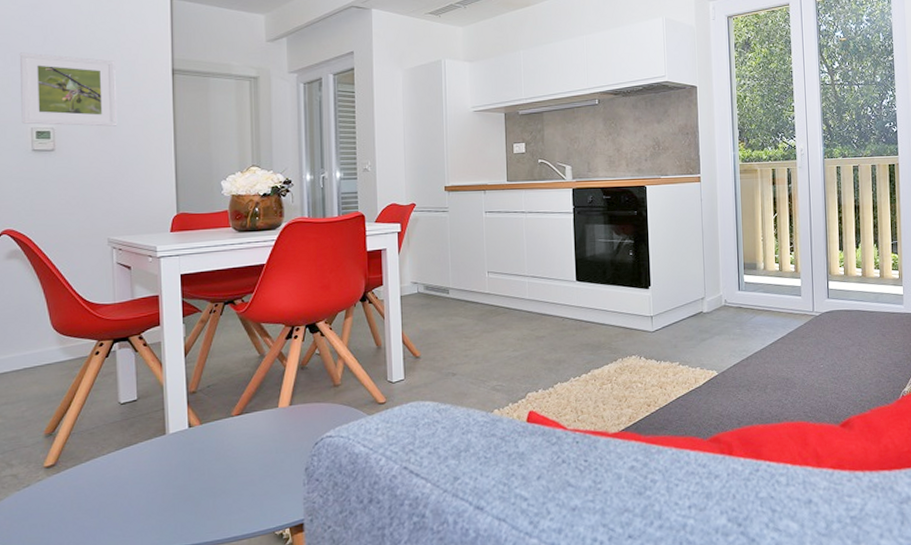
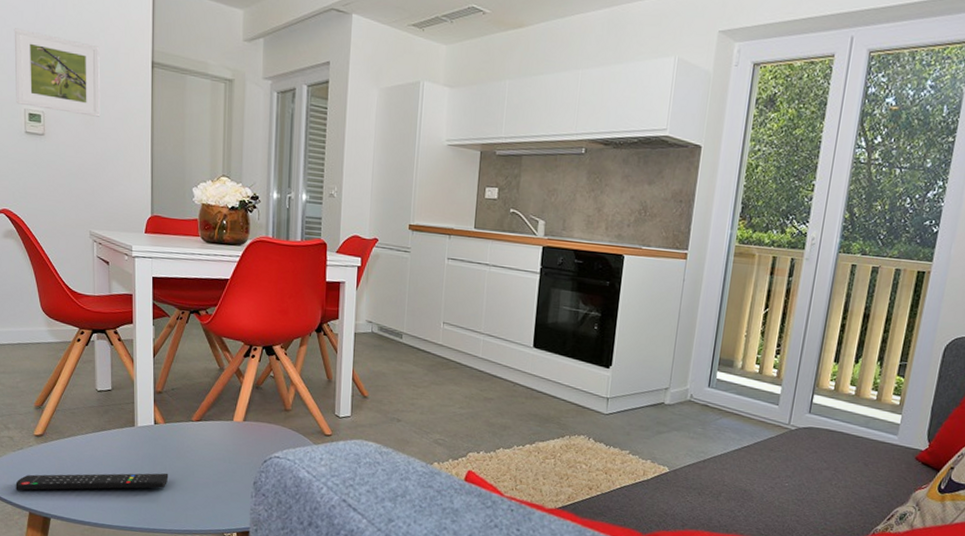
remote control: none [20,478,208,535] -> present [15,473,169,491]

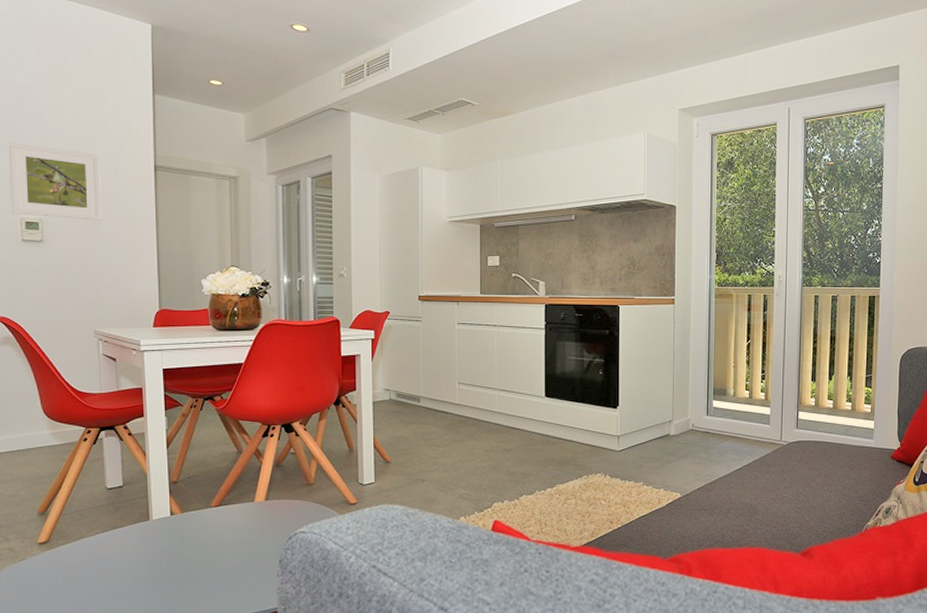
remote control: present [15,473,169,491] -> none [17,563,188,604]

